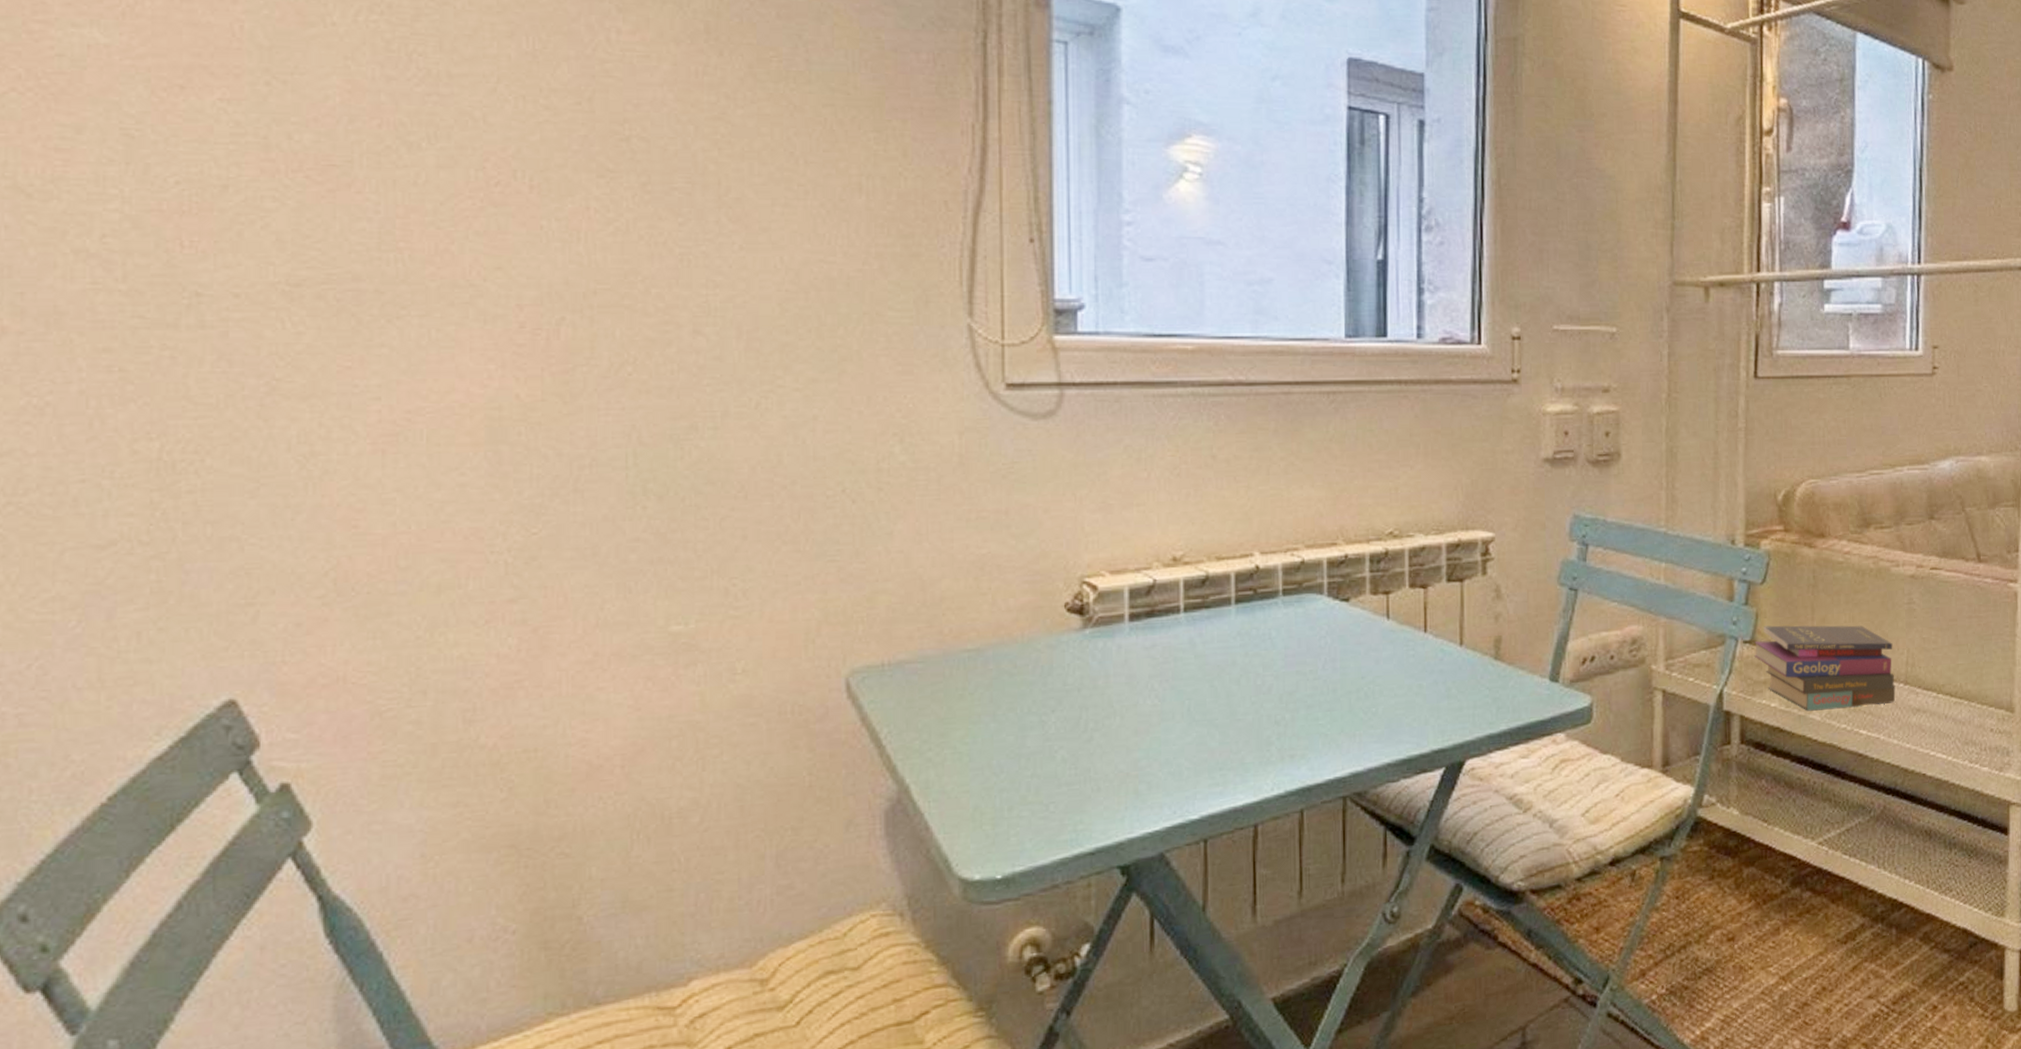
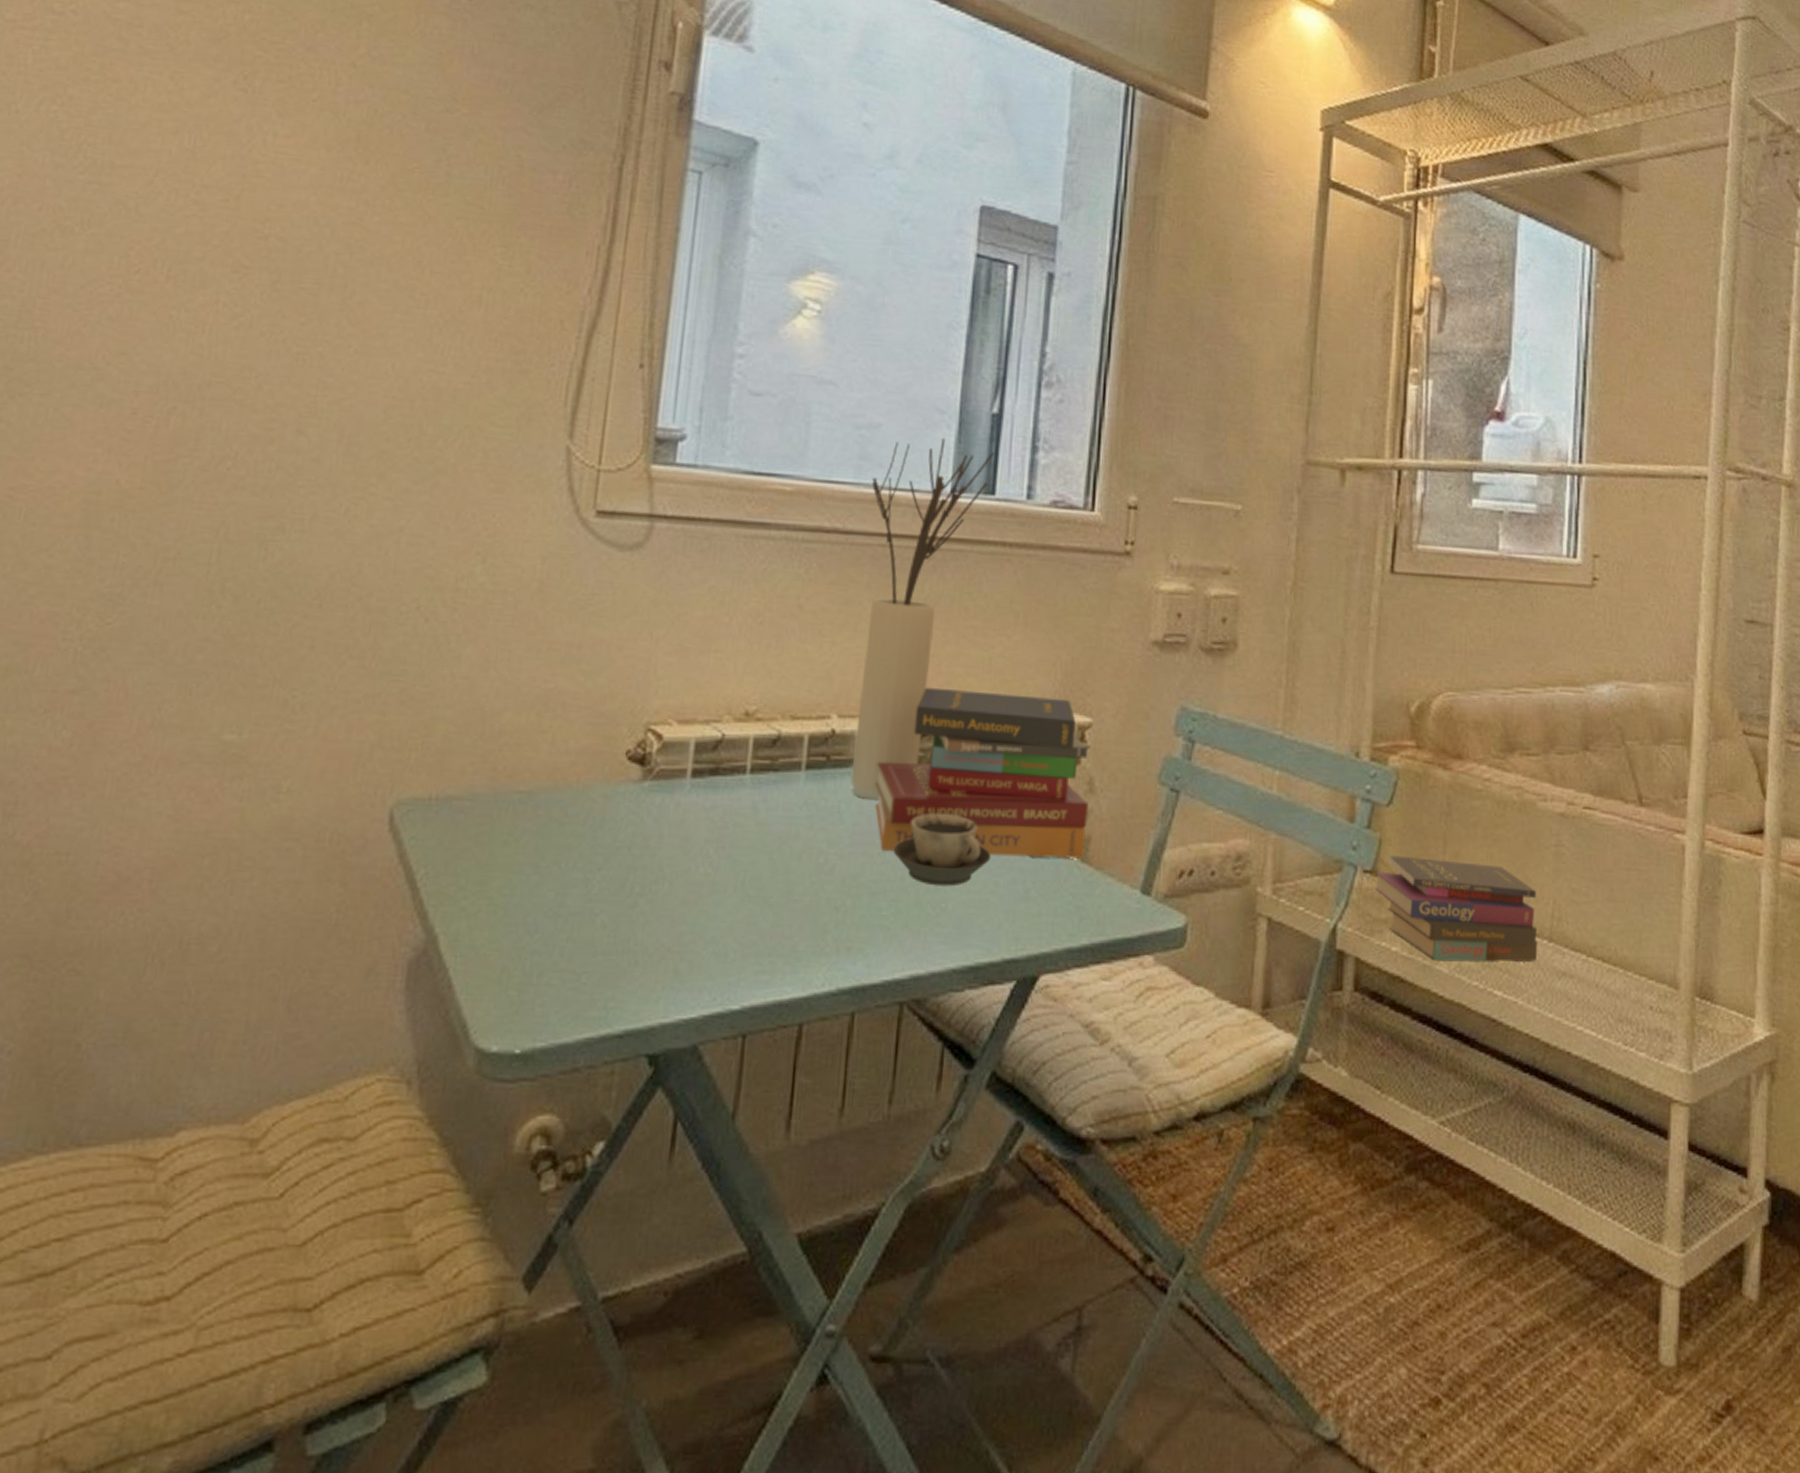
vase: none [1268,287,1383,625] -> present [850,438,994,801]
books: none [1300,518,1497,669] -> present [874,687,1089,859]
cup: none [1323,630,1413,694] -> present [893,813,992,887]

